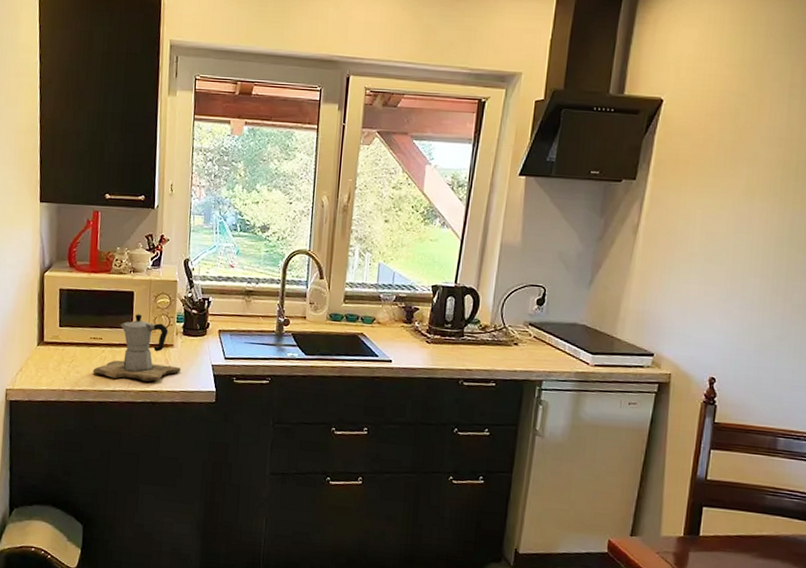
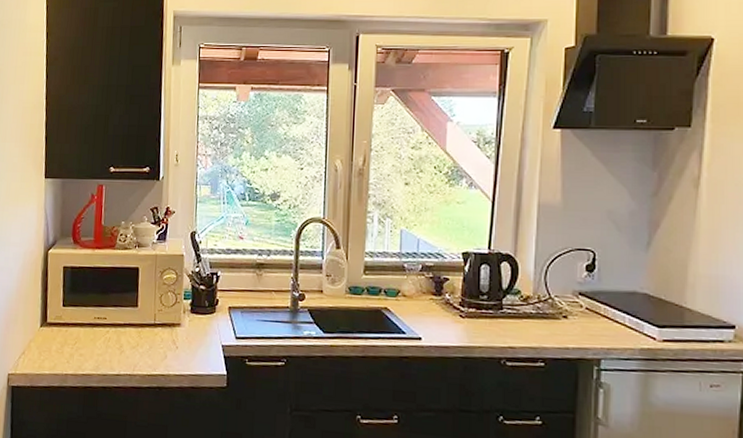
coffee maker: present [93,314,182,382] -> none [96,291,190,364]

